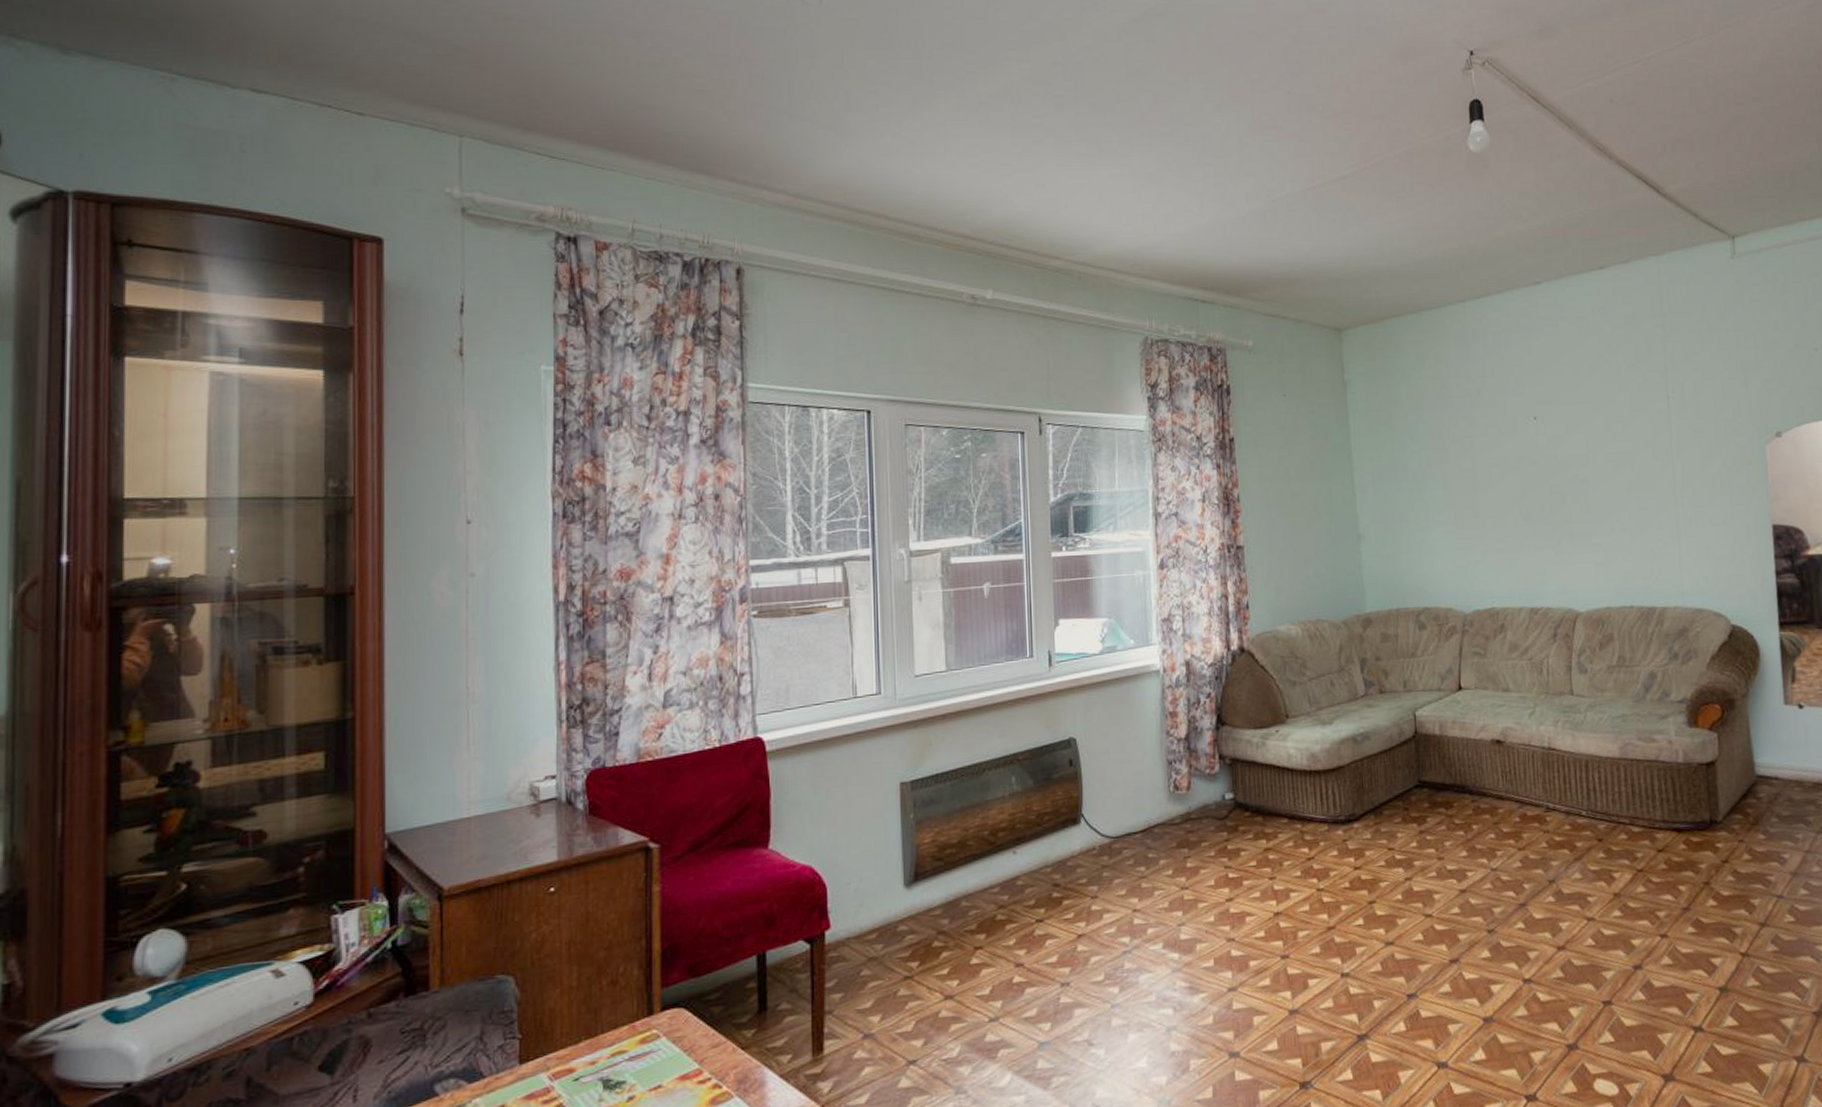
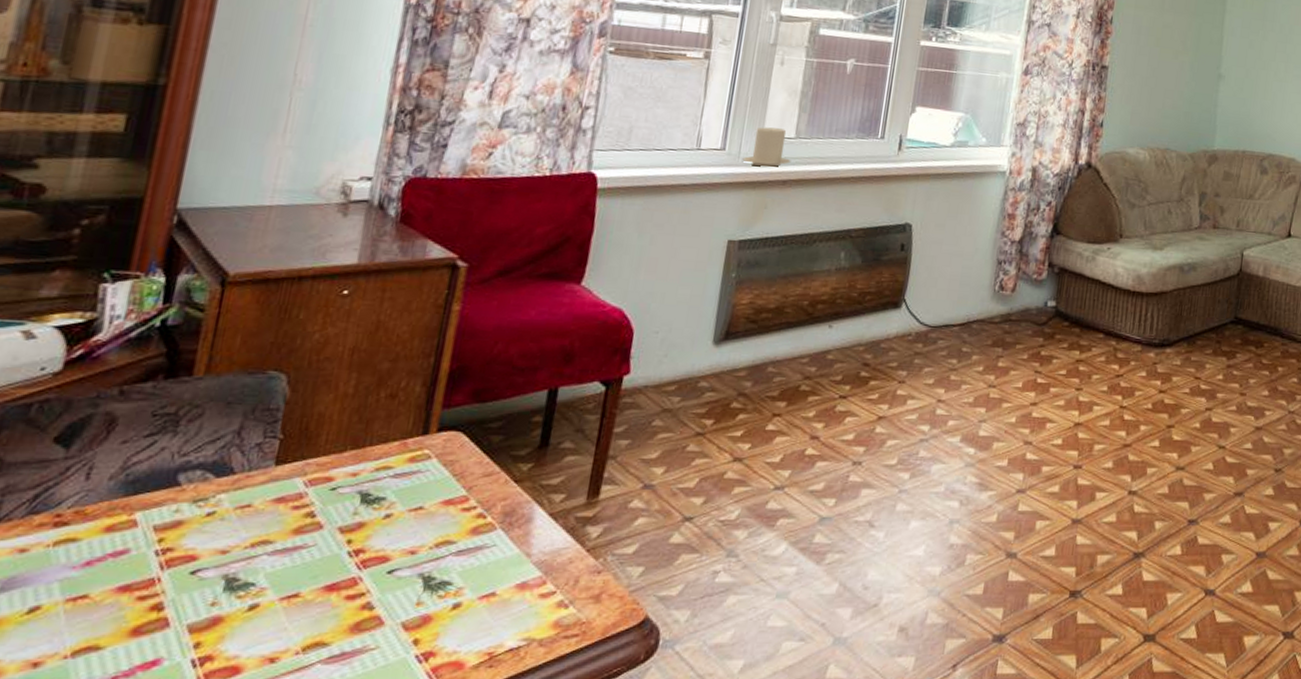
candle: none [899,663,947,705] -> present [742,127,791,168]

